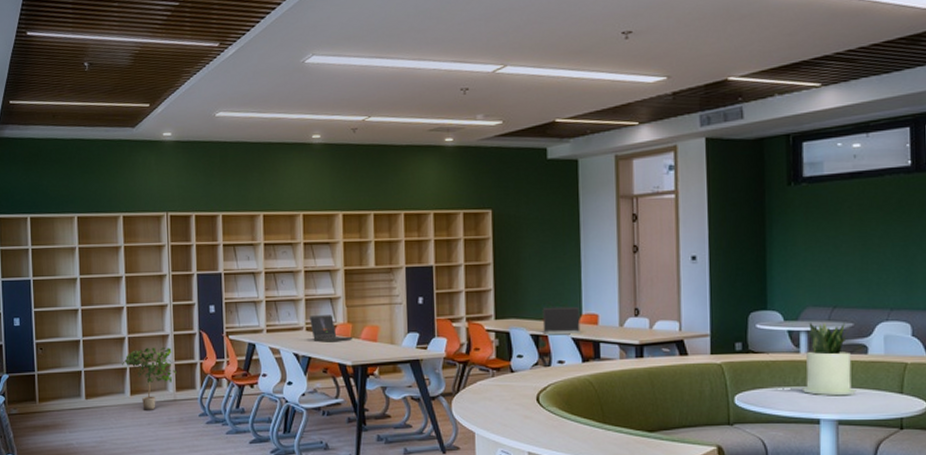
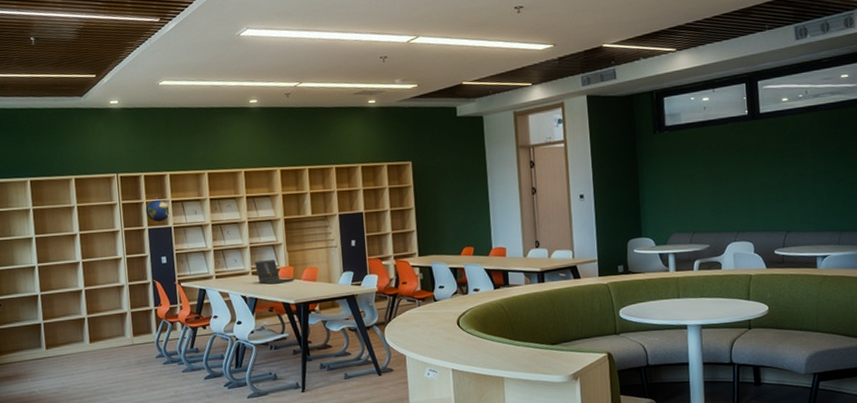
potted plant: present [122,346,176,410] -> none [80,296,133,356]
globe: none [195,239,222,268] -> present [145,197,171,223]
laptop: present [542,306,582,335] -> none [458,241,493,268]
planter: present [801,322,856,396] -> none [671,244,714,306]

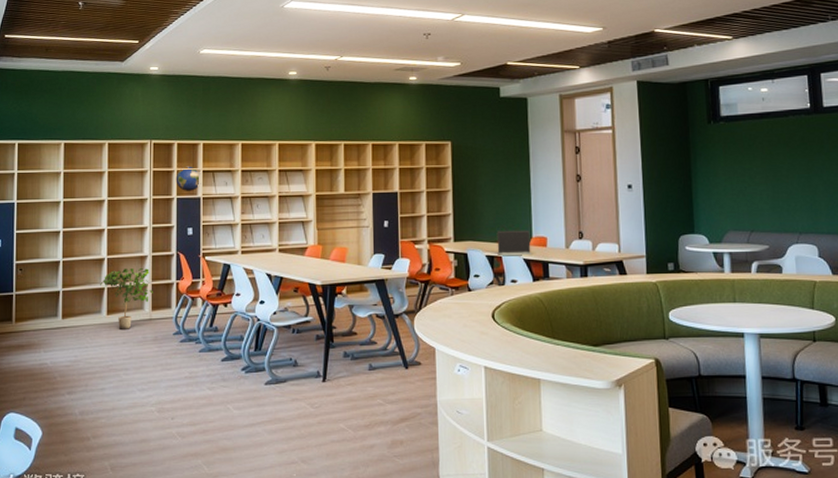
potted plant: none [80,296,133,356] -> present [100,267,153,329]
laptop computer: present [255,260,295,285] -> none [282,237,323,263]
laptop: none [458,241,493,268] -> present [496,230,533,257]

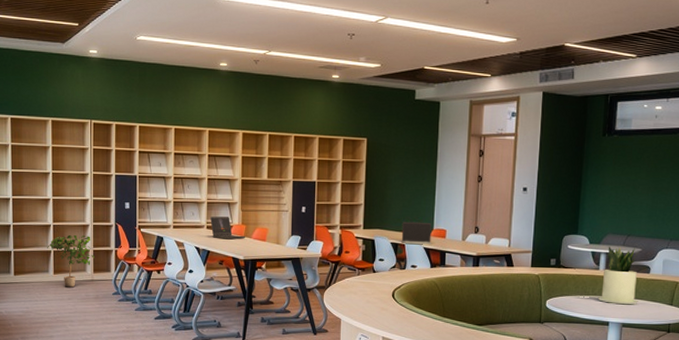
globe: present [175,166,201,192] -> none [114,146,137,170]
laptop computer: none [282,237,323,263] -> present [210,216,246,240]
planter: none [727,244,774,312] -> present [597,247,638,305]

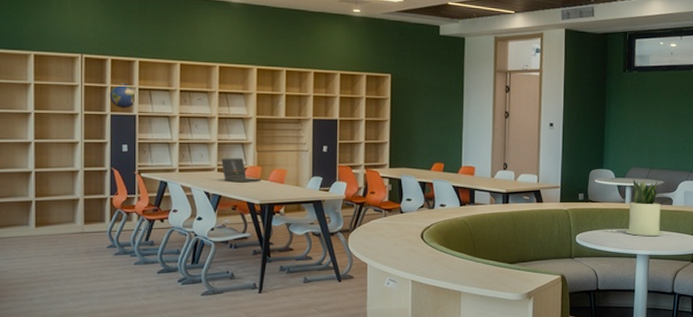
potted plant: present [47,234,94,288] -> none [27,181,85,242]
globe: none [114,146,137,170] -> present [109,83,137,109]
laptop: present [401,221,432,245] -> none [429,159,461,183]

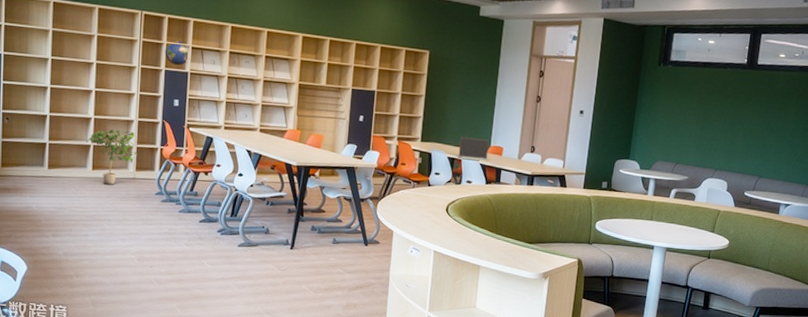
potted plant: none [27,181,85,242] -> present [86,129,138,185]
laptop computer: present [221,158,262,183] -> none [264,119,300,145]
laptop: none [429,159,461,183] -> present [458,136,489,162]
planter: present [625,180,663,237] -> none [644,173,685,231]

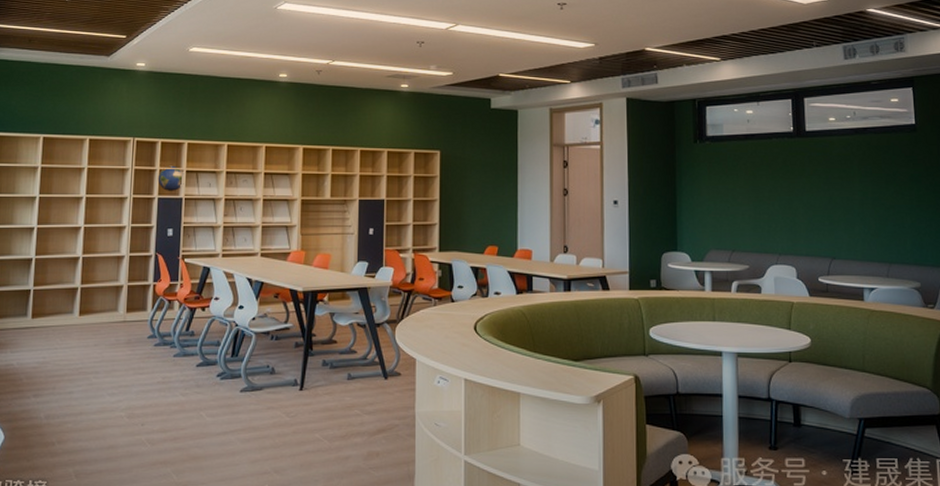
potted plant: present [86,129,138,185] -> none [73,267,129,331]
laptop: present [458,136,489,162] -> none [482,242,517,268]

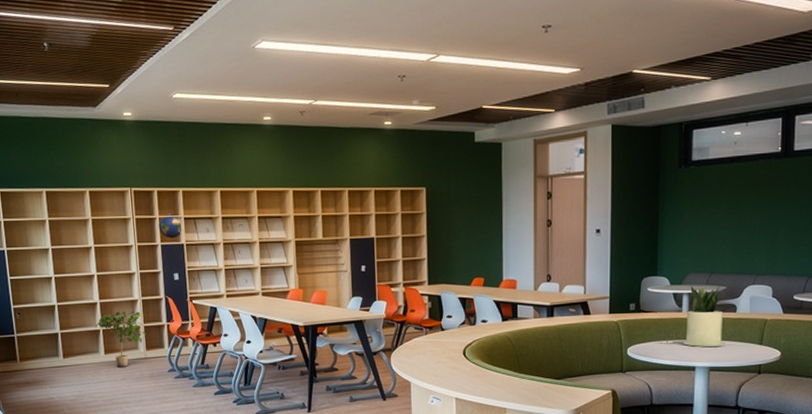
potted plant: none [73,267,129,331] -> present [95,310,146,367]
planter: none [706,264,752,331] -> present [682,286,726,348]

